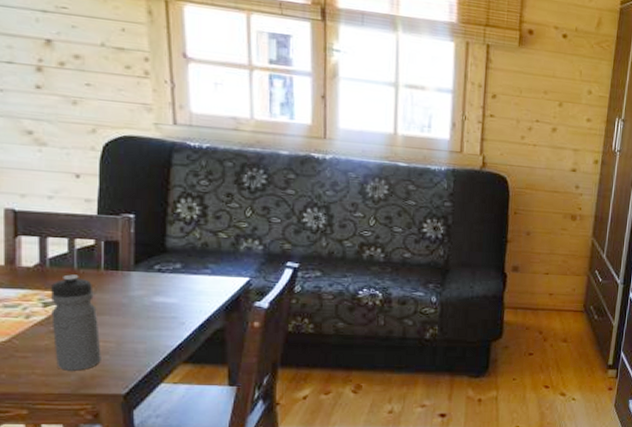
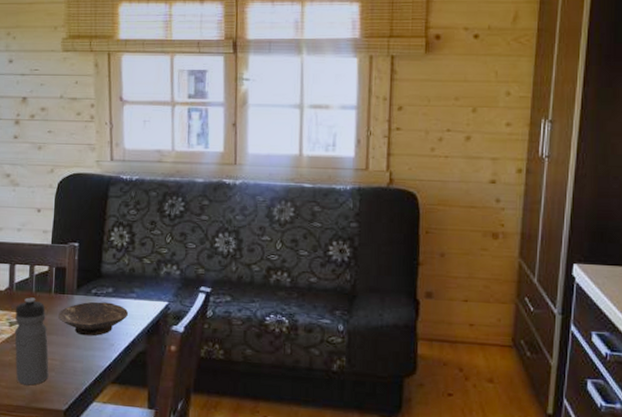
bowl: none [110,278,202,315] -> present [57,301,129,336]

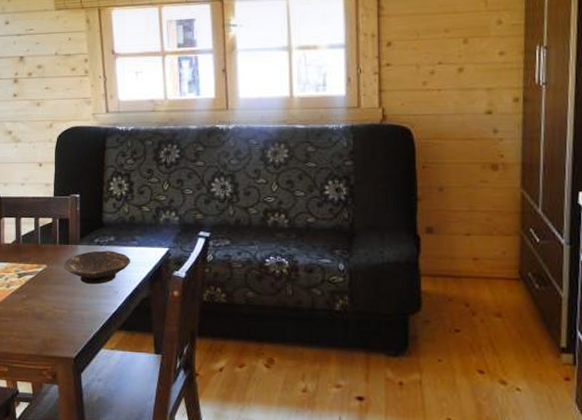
water bottle: present [14,297,49,386] -> none [22,249,58,335]

